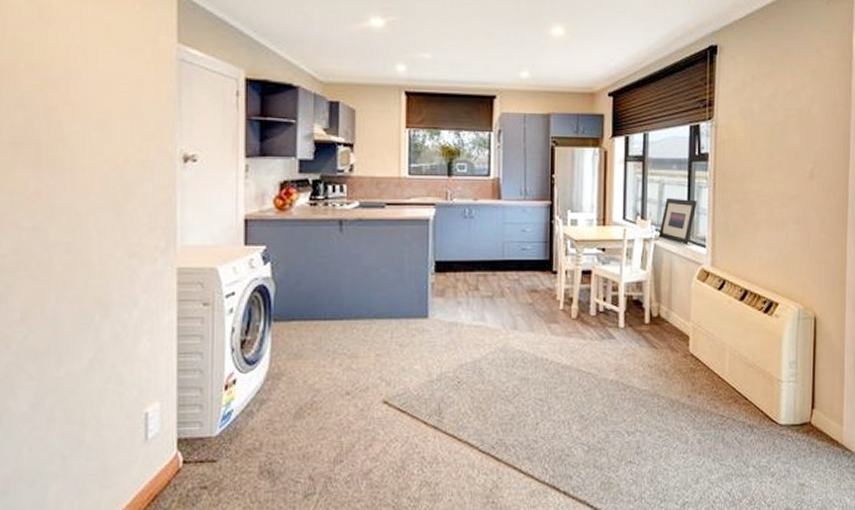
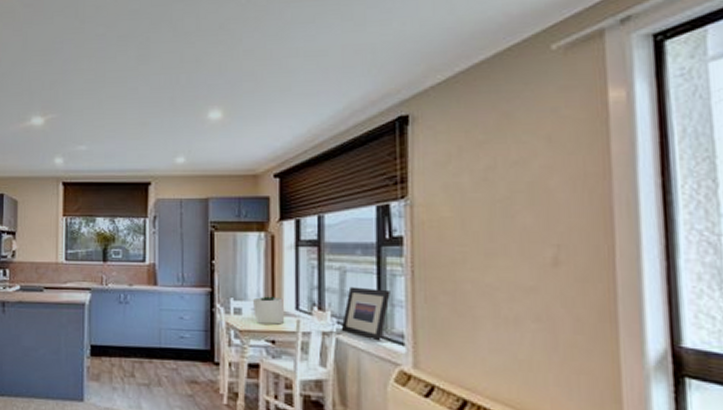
planter: none [588,207,614,235] -> present [253,296,285,326]

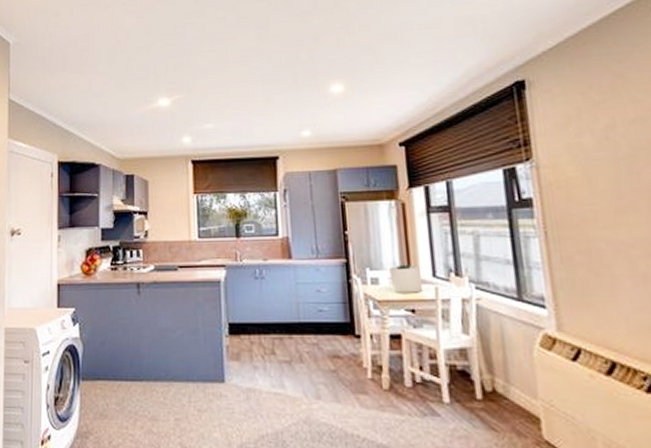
picture frame: present [341,286,391,341] -> none [480,250,527,305]

